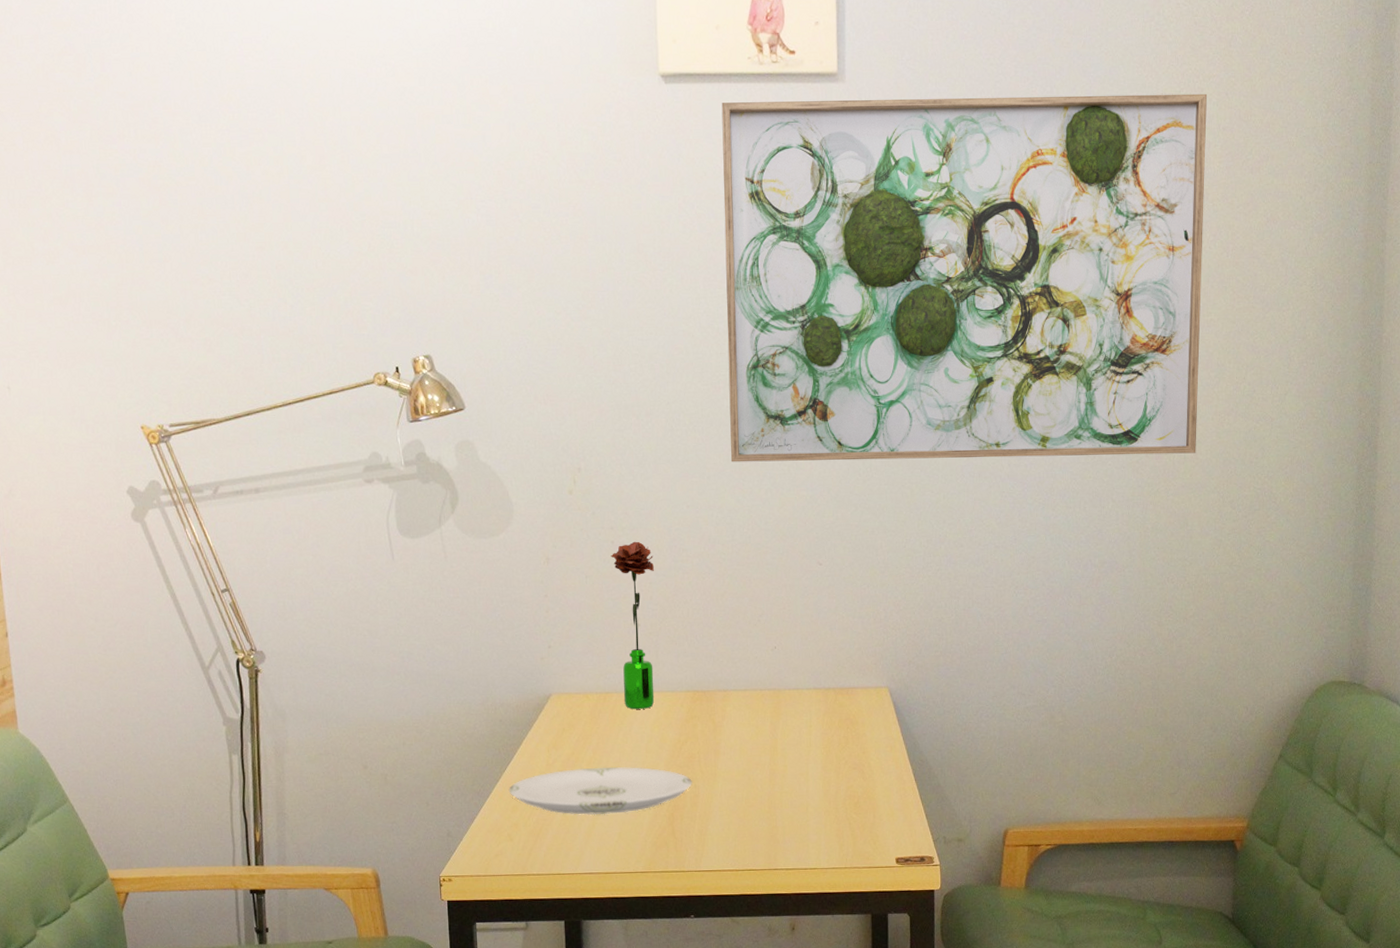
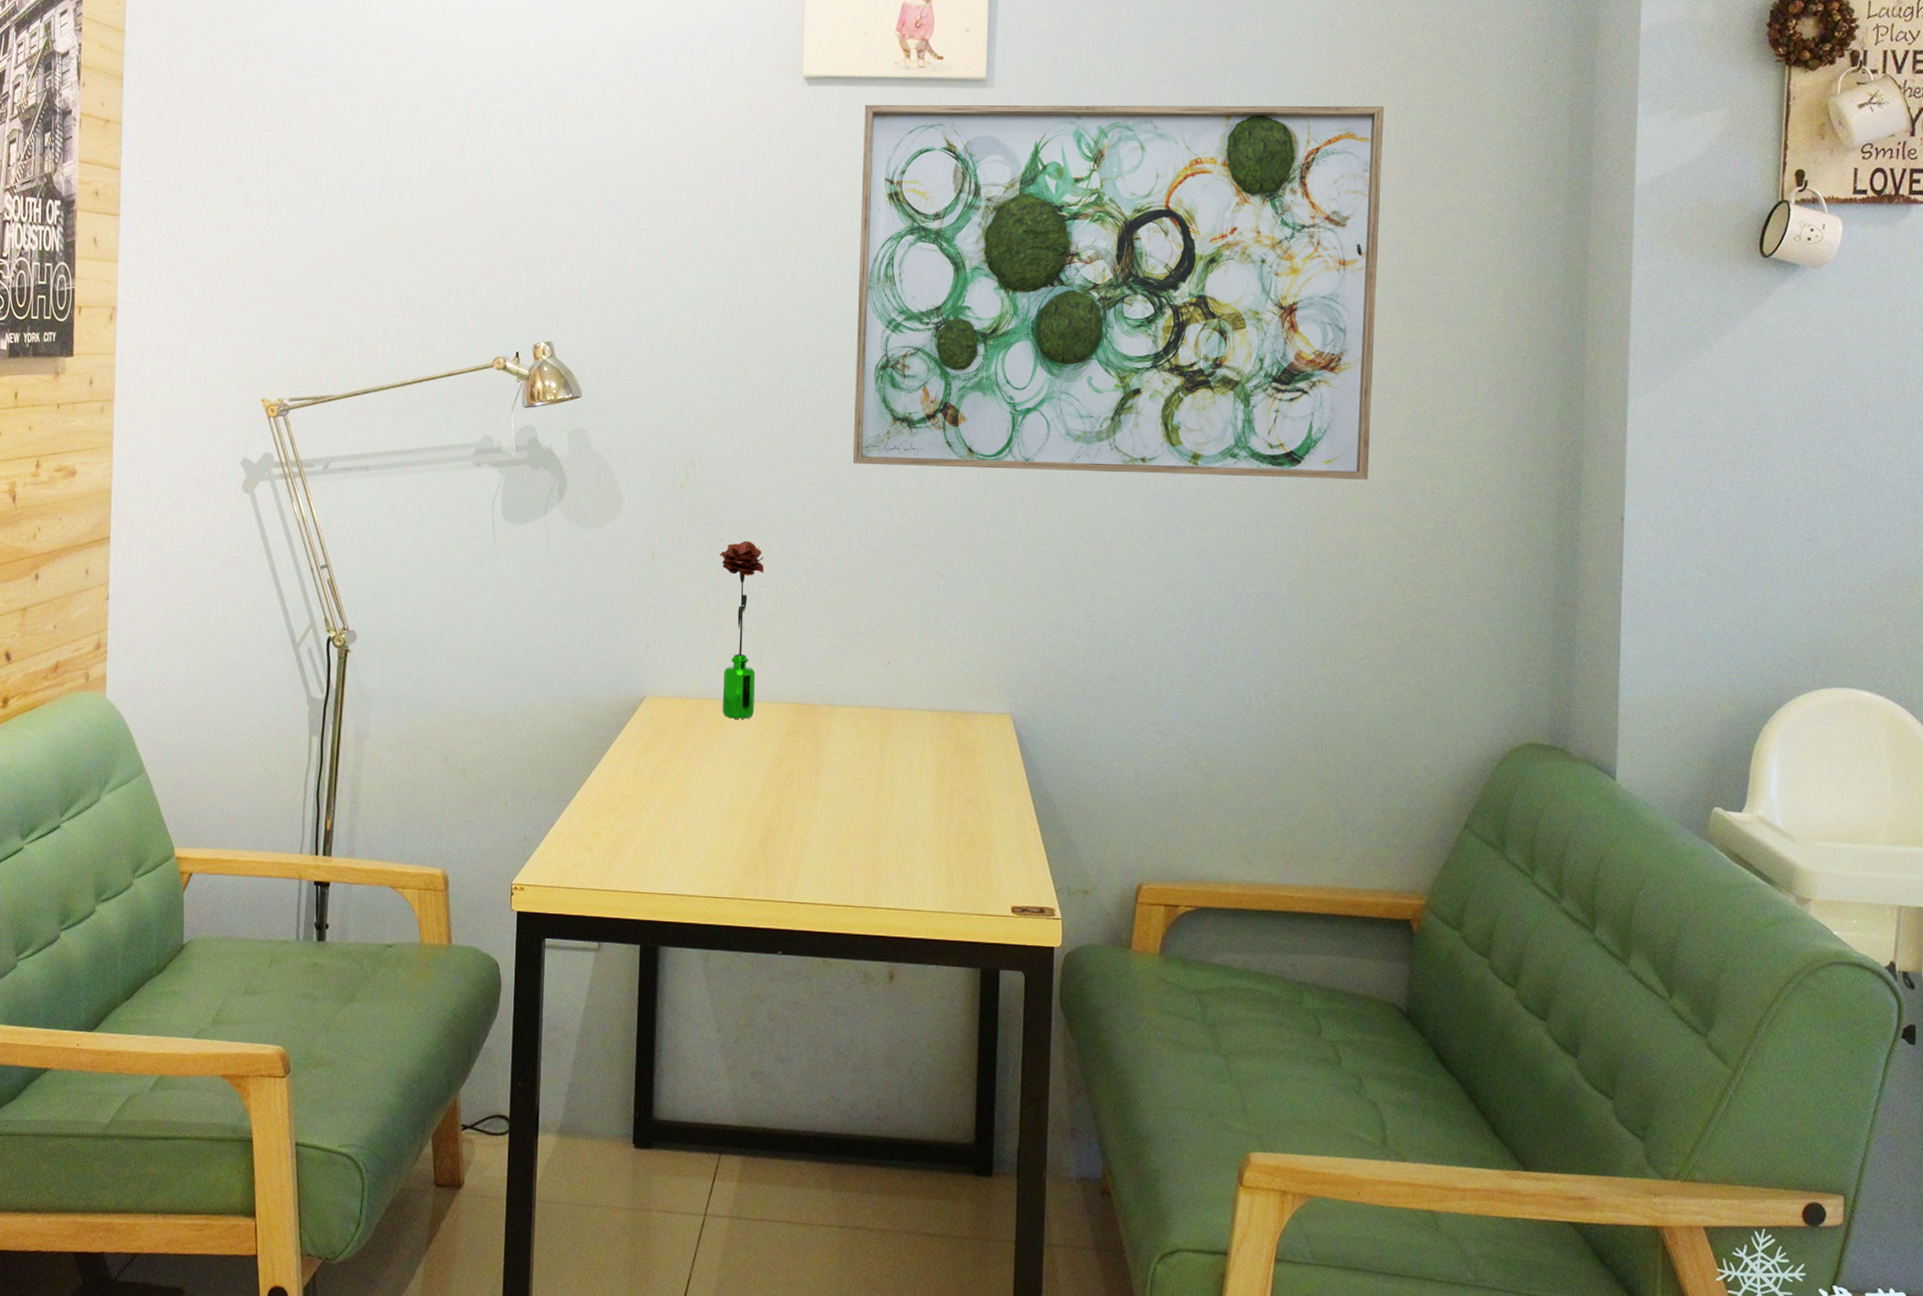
plate: present [508,767,693,815] -> none [592,777,791,832]

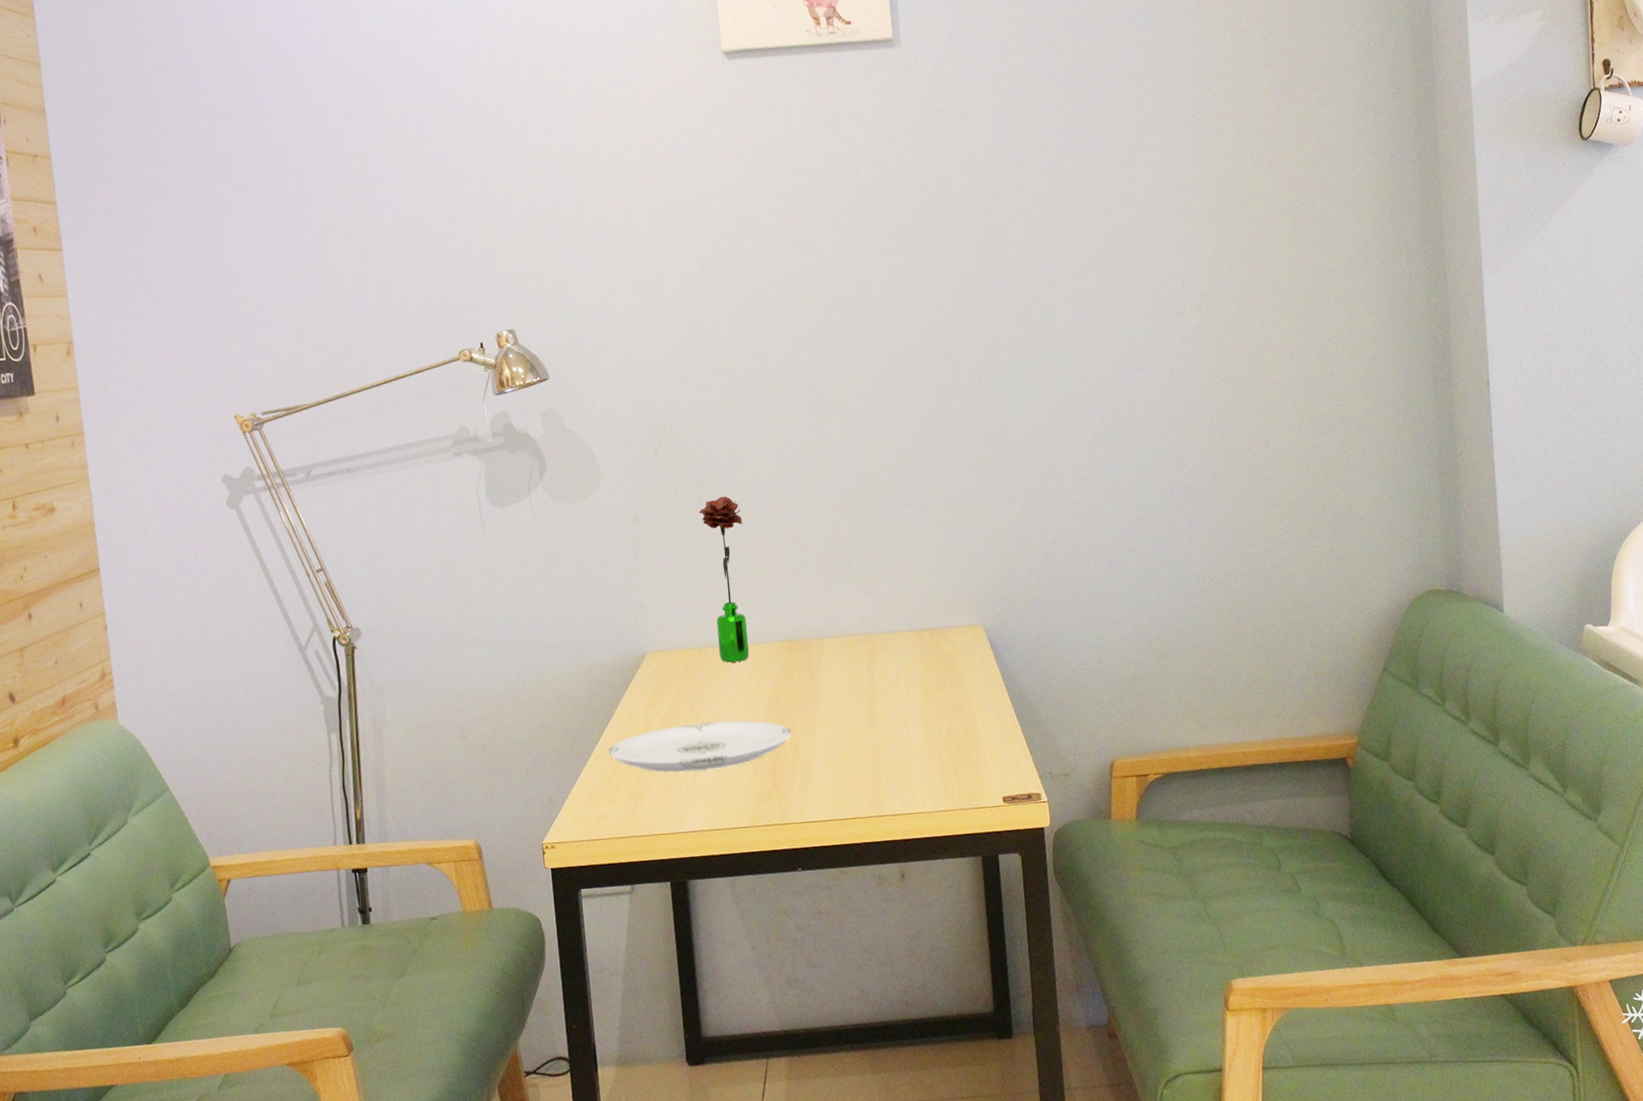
plate: none [592,777,791,832] -> present [608,720,793,773]
wall art: present [852,105,1385,480] -> none [783,33,1271,413]

